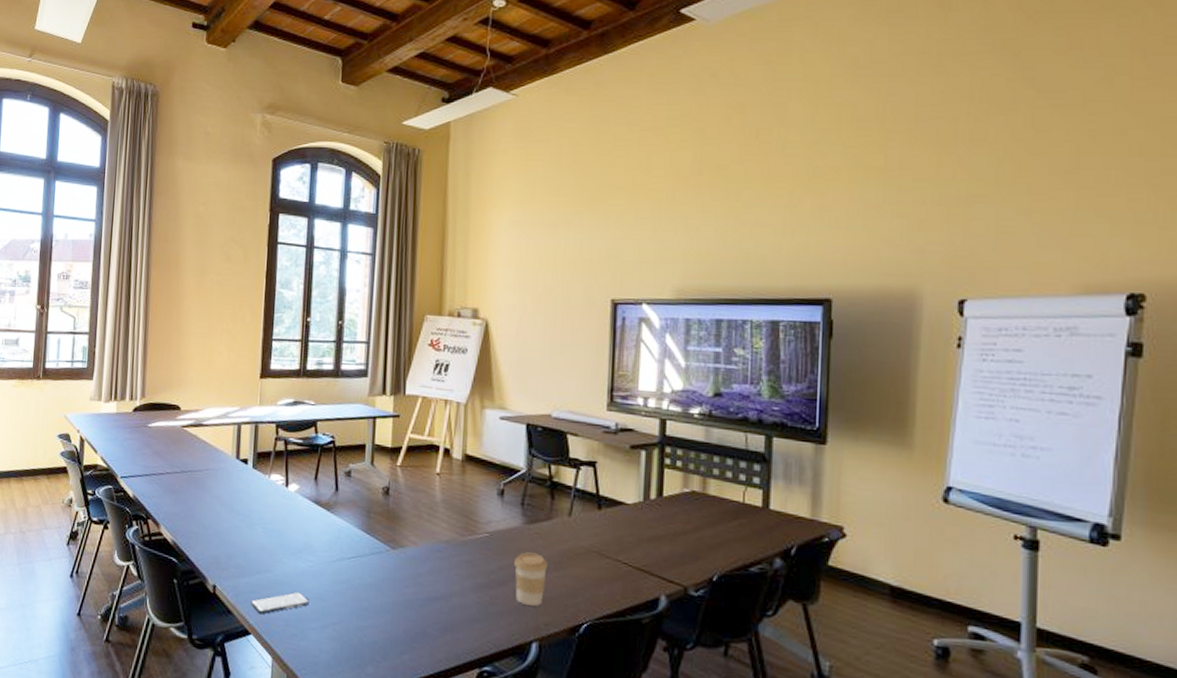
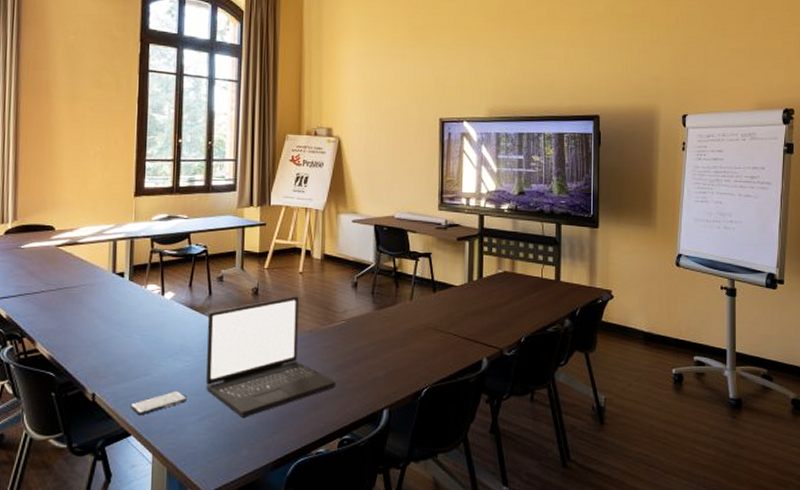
laptop: none [330,499,476,631] -> present [206,296,336,417]
coffee cup: present [514,552,548,607] -> none [367,334,394,379]

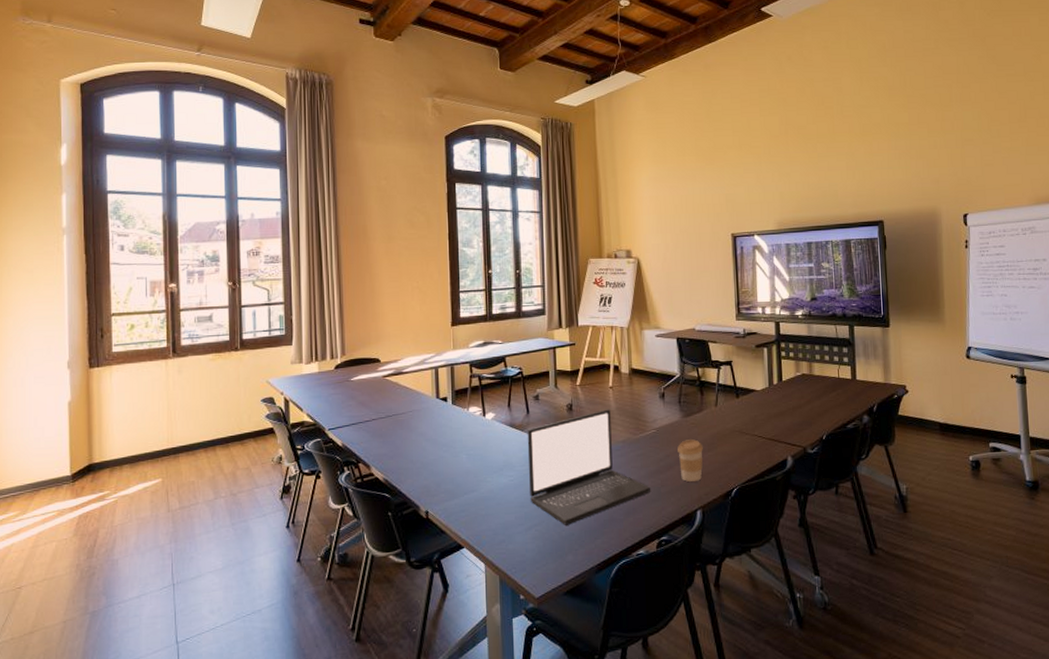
smartphone: present [130,390,187,414] -> none [461,503,513,528]
coffee cup: none [367,334,394,379] -> present [677,439,703,483]

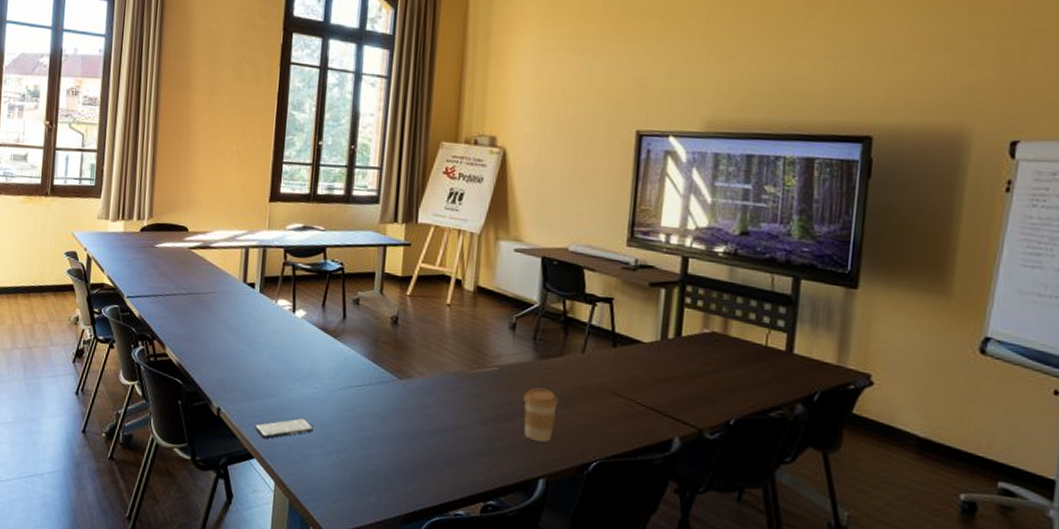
smartphone: none [461,503,513,528] -> present [254,418,314,439]
laptop: present [527,409,651,525] -> none [334,330,483,460]

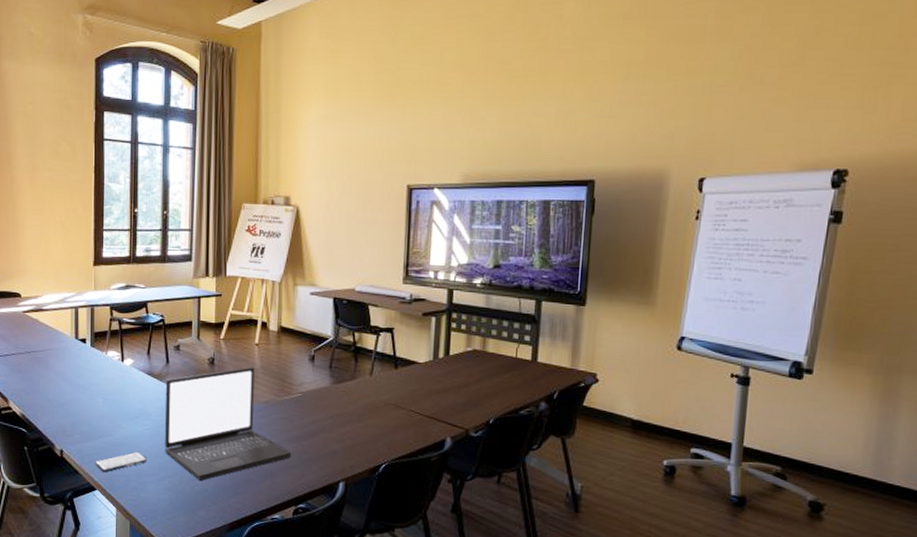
laptop: none [334,330,483,460] -> present [164,367,292,481]
coffee cup: present [524,387,558,443] -> none [324,408,352,453]

